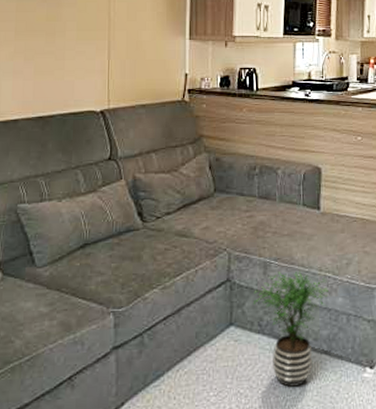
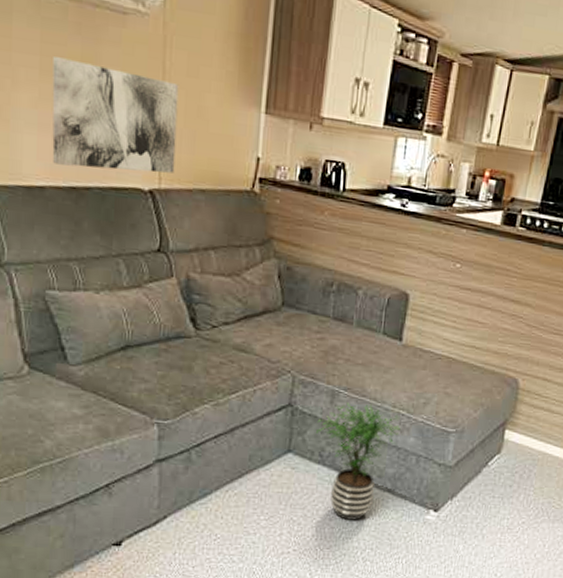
wall art: none [24,21,121,101] -> present [52,57,179,174]

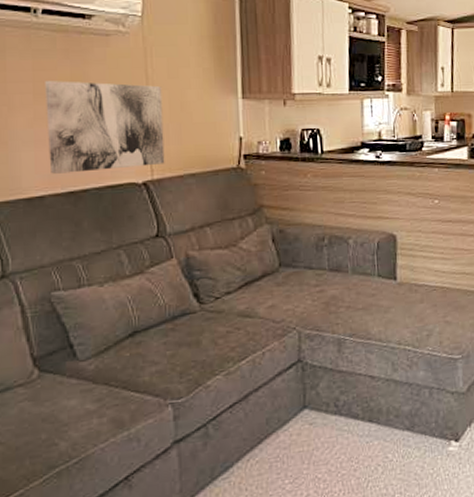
potted plant: present [316,402,401,521] -> none [328,345,409,468]

